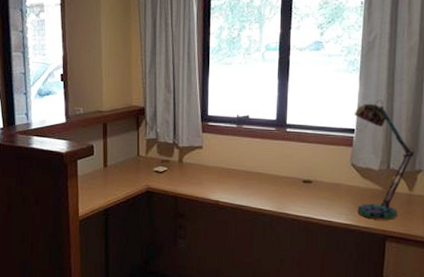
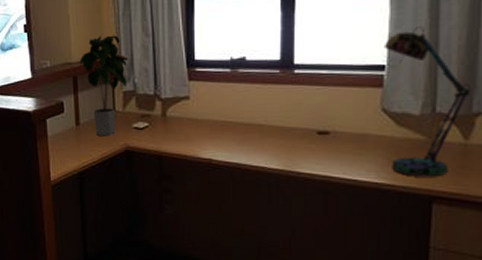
potted plant: none [109,89,152,177] -> present [79,35,128,136]

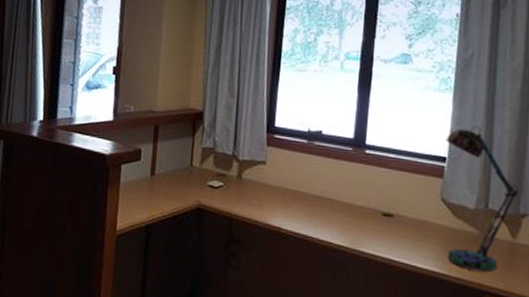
potted plant: present [79,35,128,136] -> none [163,89,212,191]

